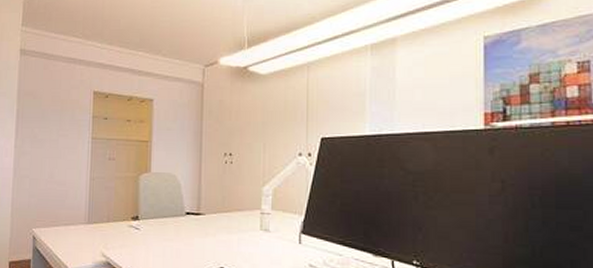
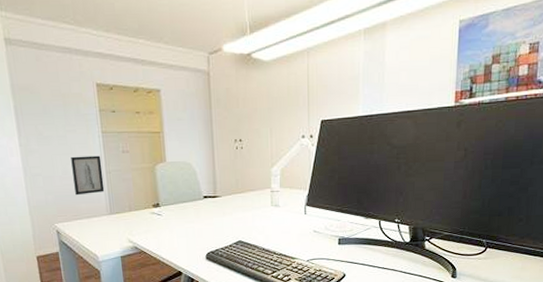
wall art: none [57,160,87,201] -> present [71,155,105,196]

